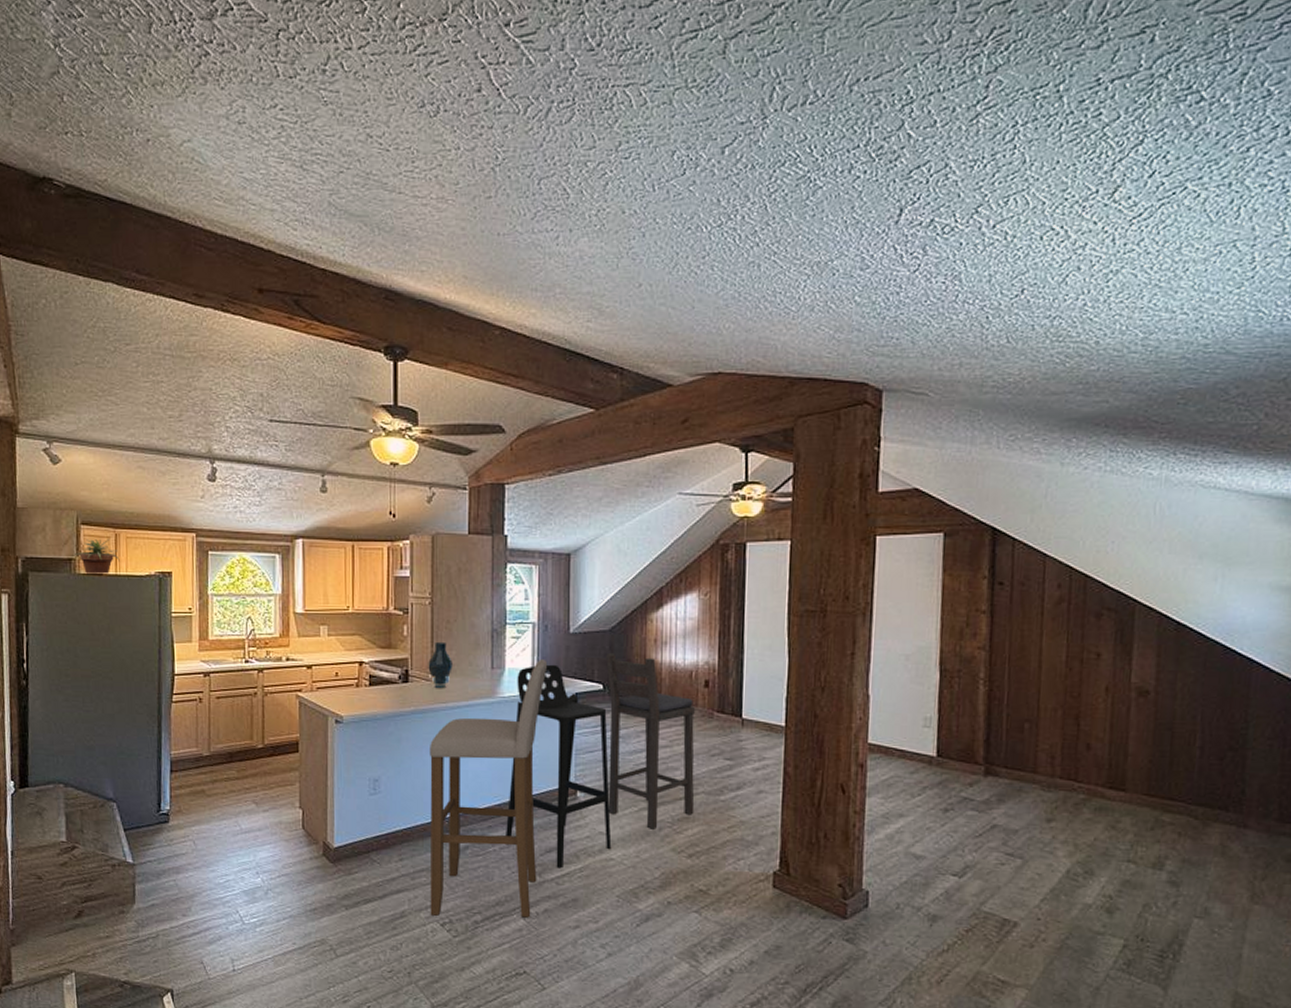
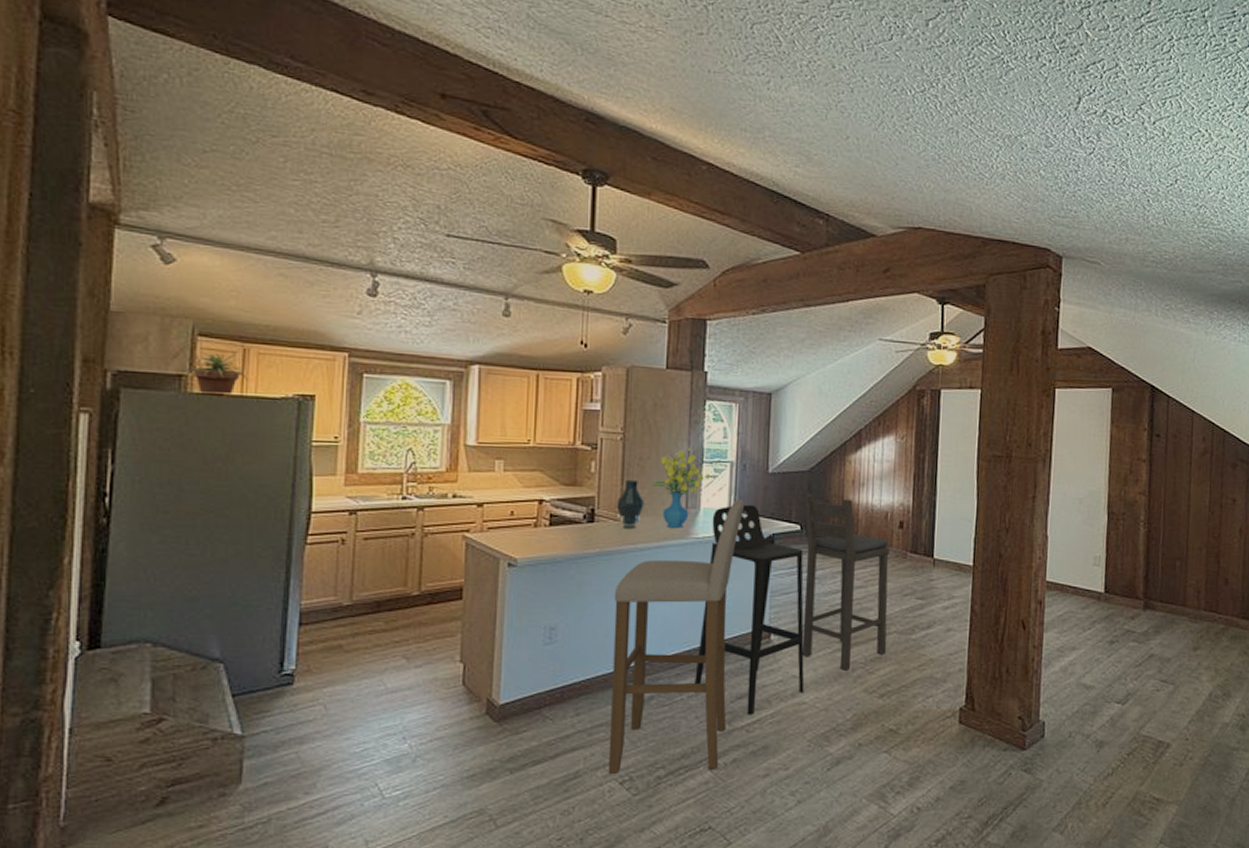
bouquet: none [458,610,513,688] -> present [651,448,709,528]

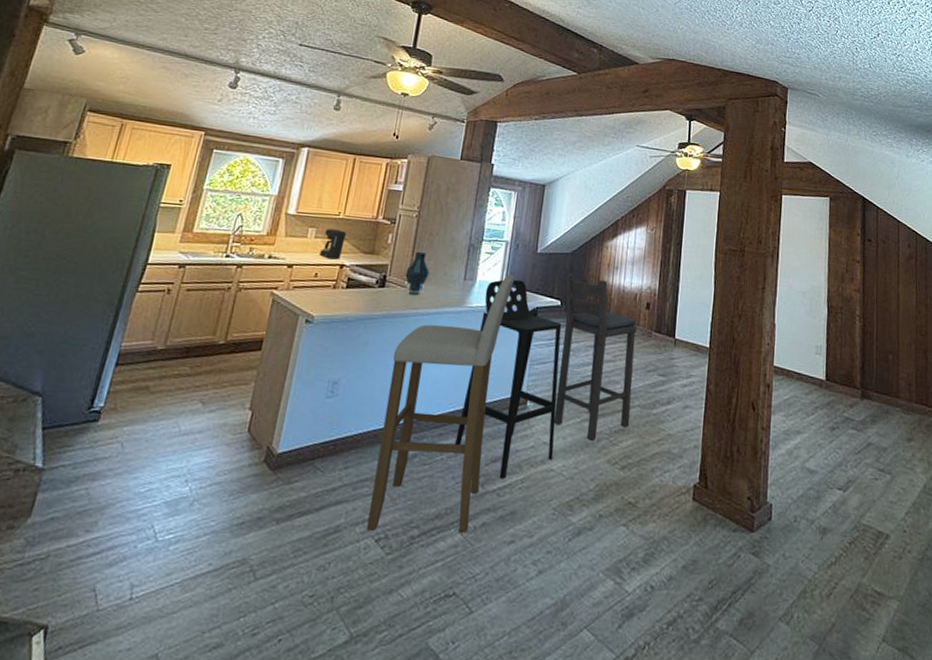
potted plant: present [181,353,247,394] -> none [68,125,120,160]
coffee maker: none [513,460,540,495] -> present [319,228,346,260]
bouquet: present [651,448,709,528] -> none [436,227,487,297]

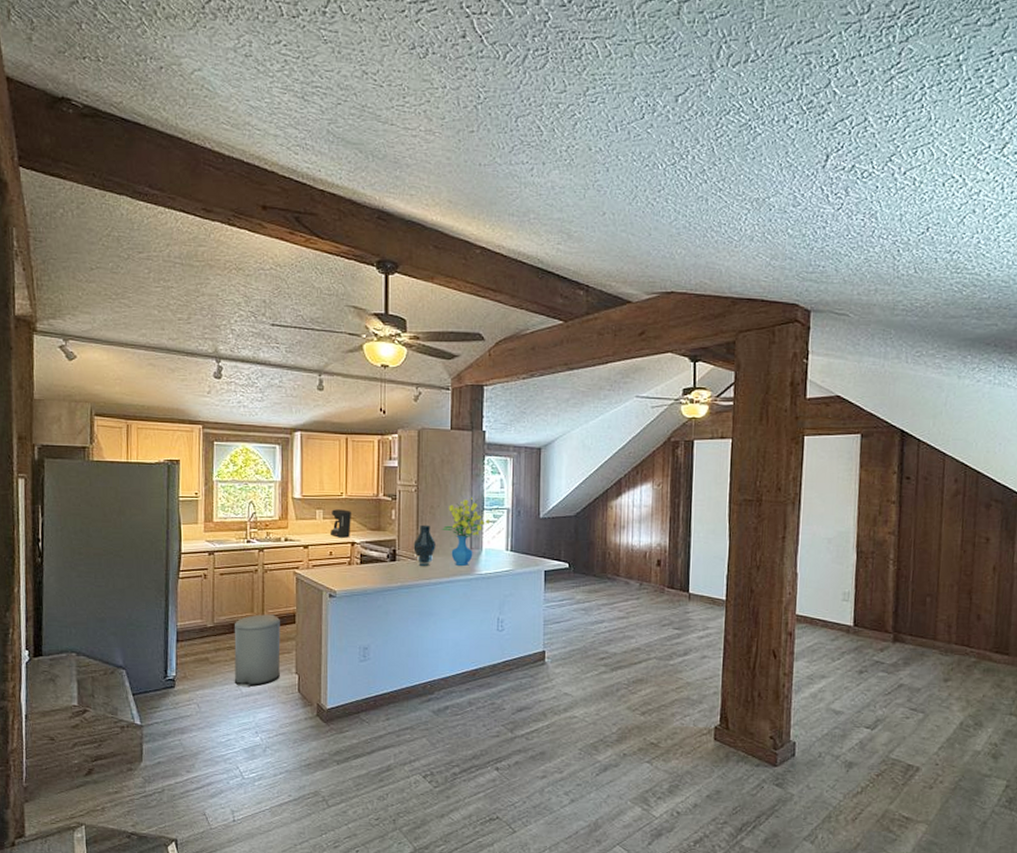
pedal bin: none [174,338,245,424] -> present [234,614,281,688]
bar stool: present [366,275,515,532] -> none [413,541,520,769]
bouquet: none [436,227,487,297] -> present [441,497,489,566]
bar stool: present [455,279,562,479] -> none [482,545,575,726]
bar stool: present [553,274,637,441] -> none [572,536,648,690]

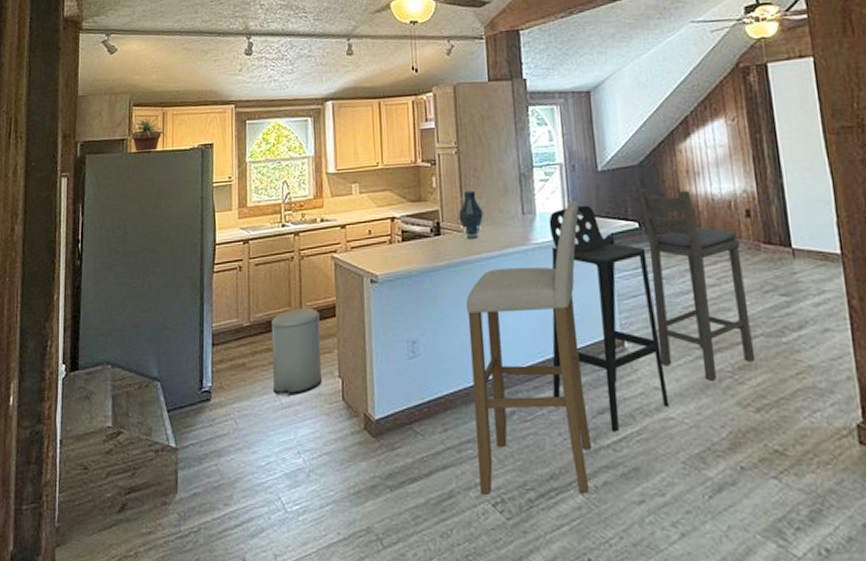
potted plant: none [85,428,131,461] -> present [123,117,167,152]
coffee maker: present [331,509,351,538] -> none [368,181,390,214]
bar stool: none [413,541,520,769] -> present [466,201,592,494]
bouquet: present [441,497,489,566] -> none [487,154,541,235]
bar stool: none [482,545,575,726] -> present [549,205,670,432]
bar stool: none [572,536,648,690] -> present [638,189,756,381]

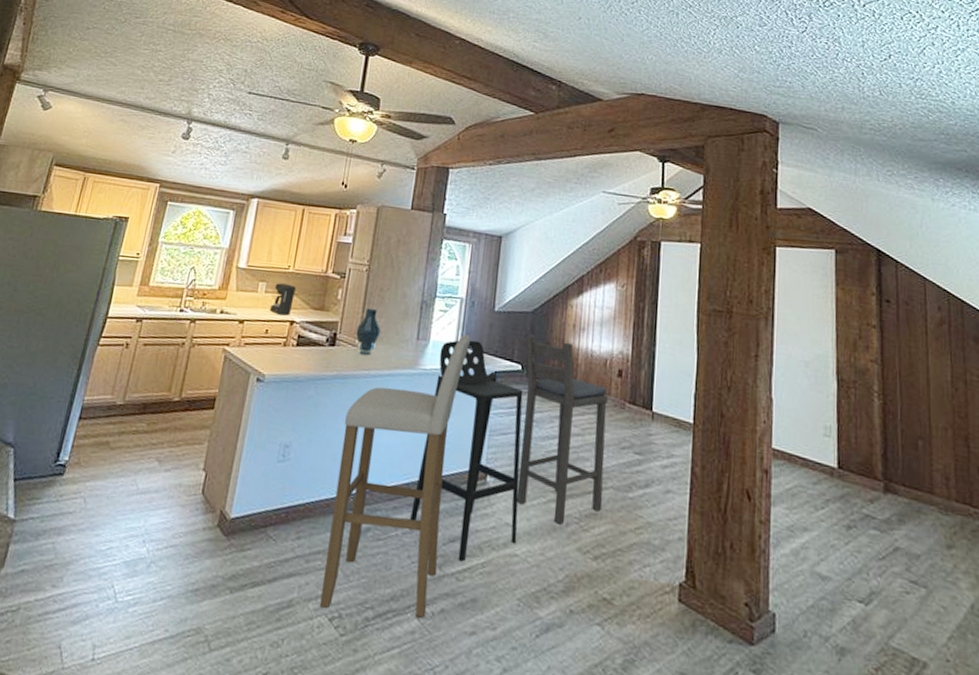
potted plant: present [123,117,167,152] -> none [37,179,83,213]
pedal bin: present [271,307,322,397] -> none [132,394,198,483]
coffee maker: none [368,181,390,214] -> present [270,283,296,316]

